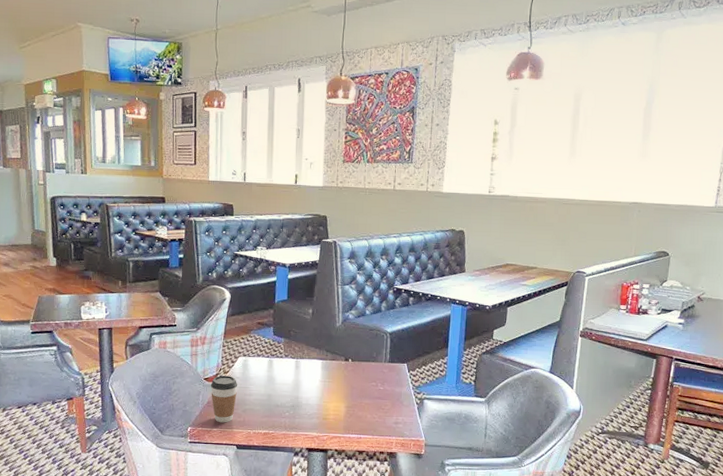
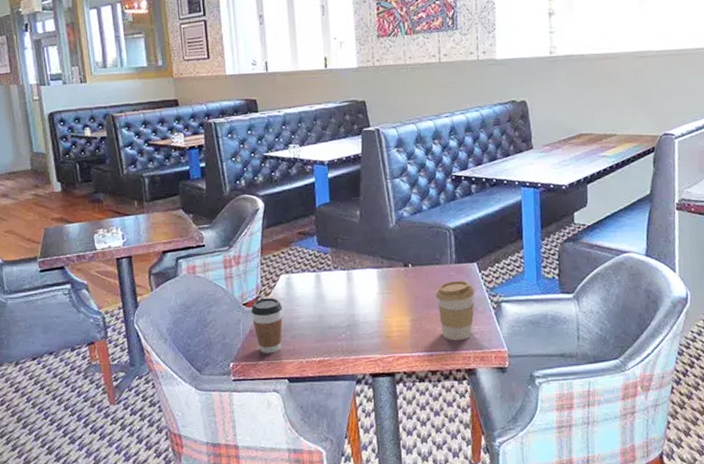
coffee cup: none [369,377,403,428] -> present [435,280,476,341]

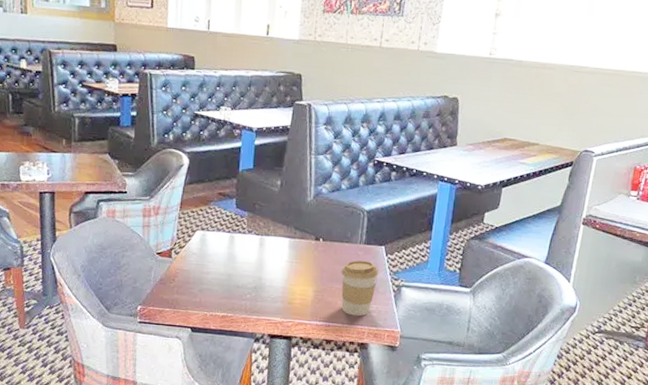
coffee cup: present [251,298,283,354] -> none [163,250,195,303]

